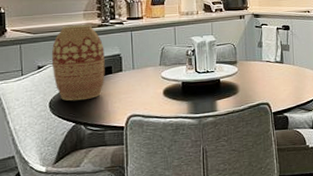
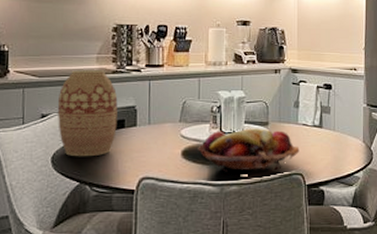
fruit basket: none [177,66,265,106] -> present [198,128,300,172]

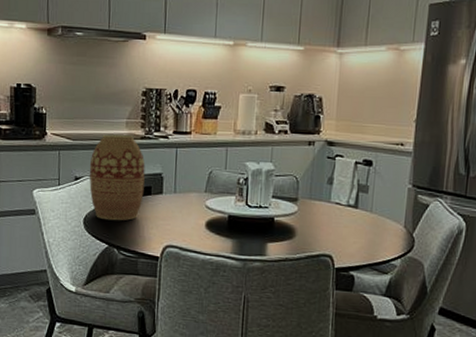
fruit basket: present [198,128,300,172] -> none [222,203,330,251]

